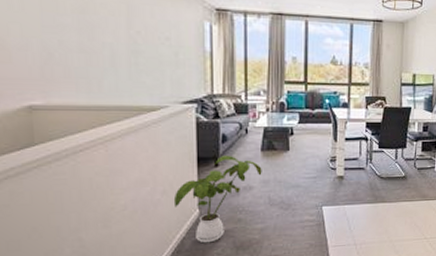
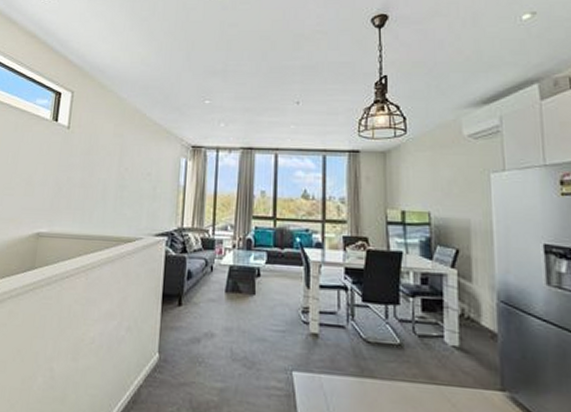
house plant: present [173,156,262,243] -> none [136,294,225,397]

